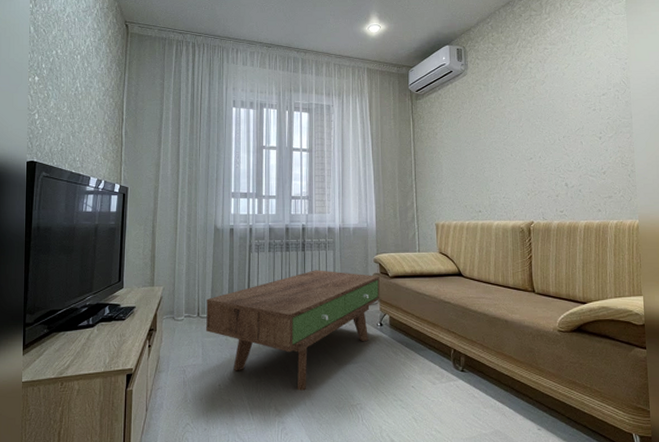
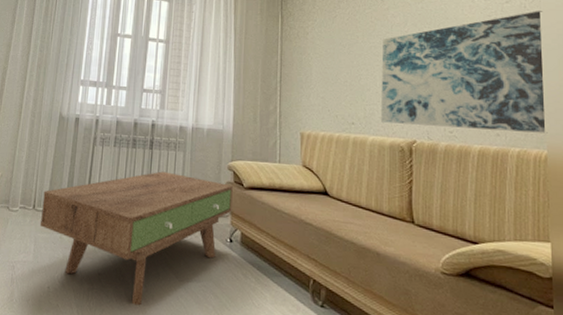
wall art: none [501,101,639,208] -> present [381,11,548,133]

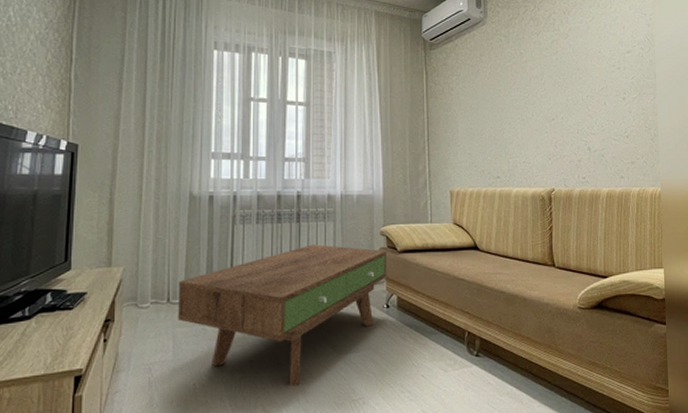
wall art: present [381,11,548,133] -> none [522,60,661,174]

